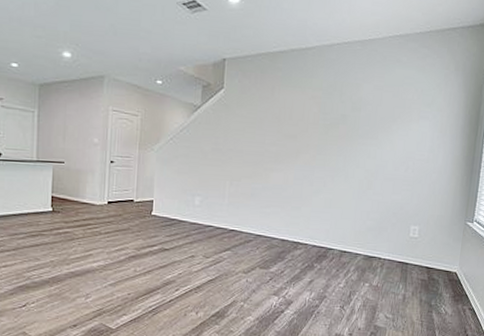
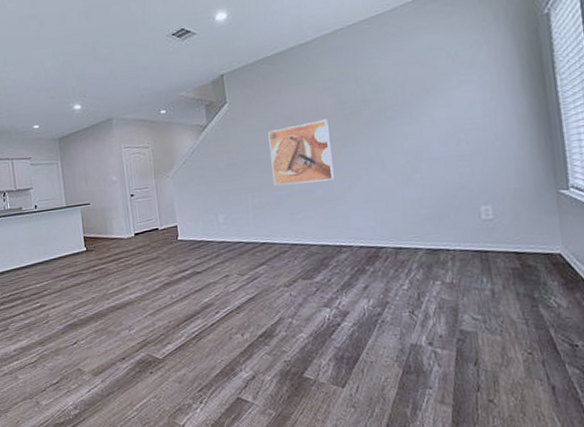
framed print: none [252,124,310,182] -> present [268,119,335,186]

